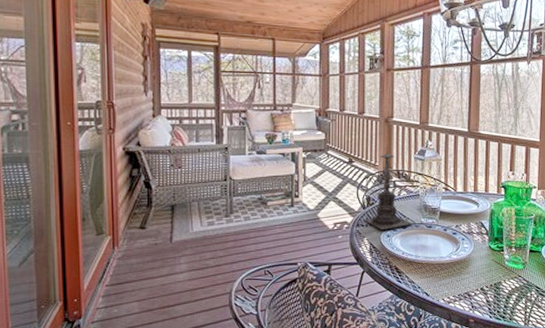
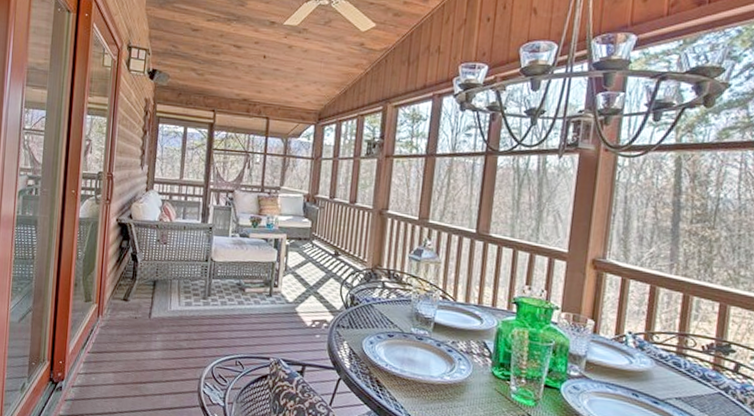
candle holder: present [363,147,414,230] -> none [344,242,402,335]

